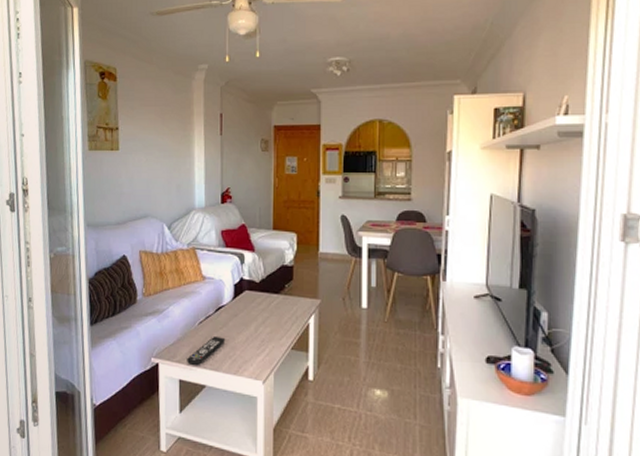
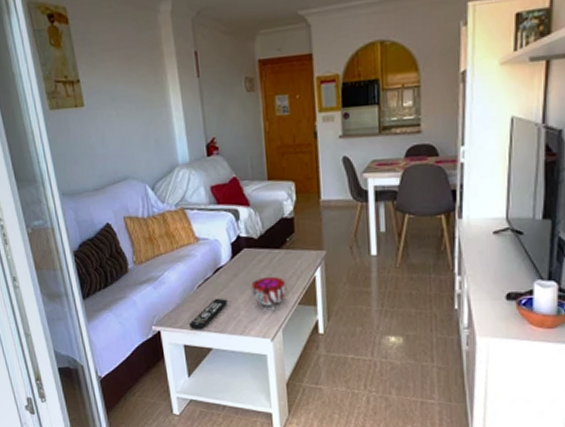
decorative bowl: none [249,319,282,349] -> present [251,276,287,306]

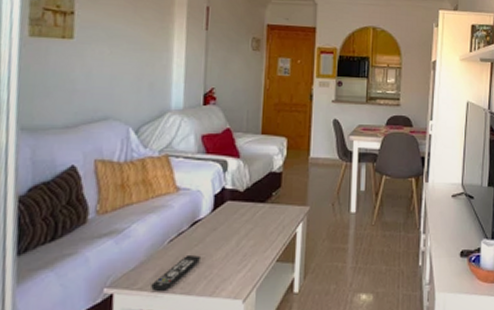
decorative bowl: present [251,276,287,306] -> none [229,231,267,264]

